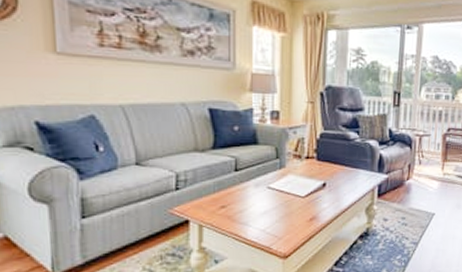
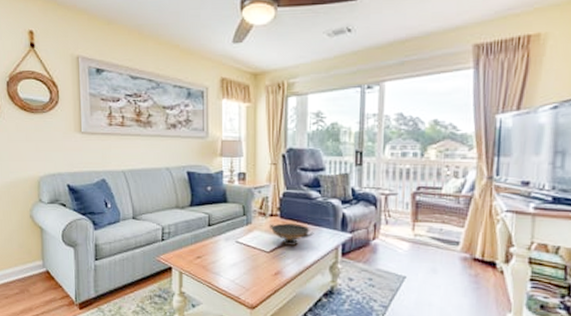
decorative bowl: none [305,166,352,189] -> present [270,223,314,246]

